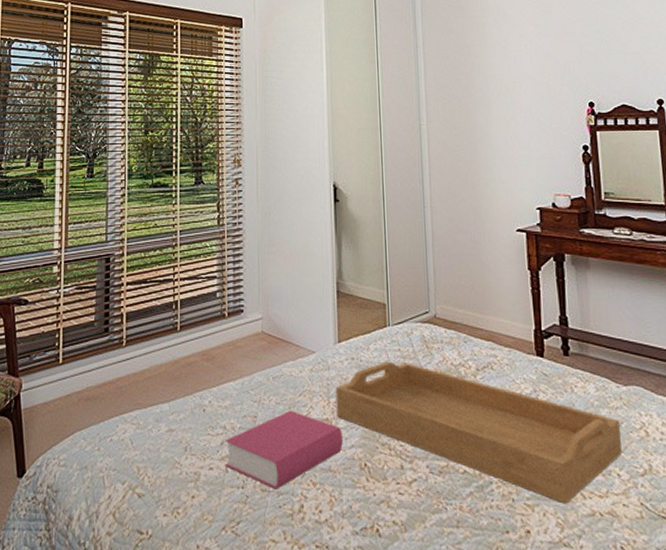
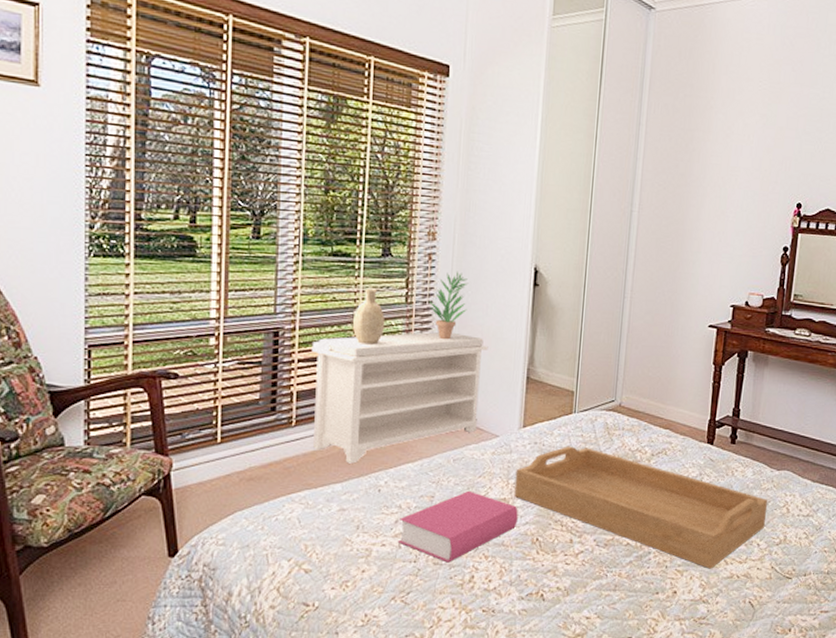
bench: none [138,250,297,383] -> present [311,332,489,464]
decorative vase: none [172,214,201,266] -> present [352,288,386,345]
potted plant: none [238,193,274,258] -> present [428,271,469,340]

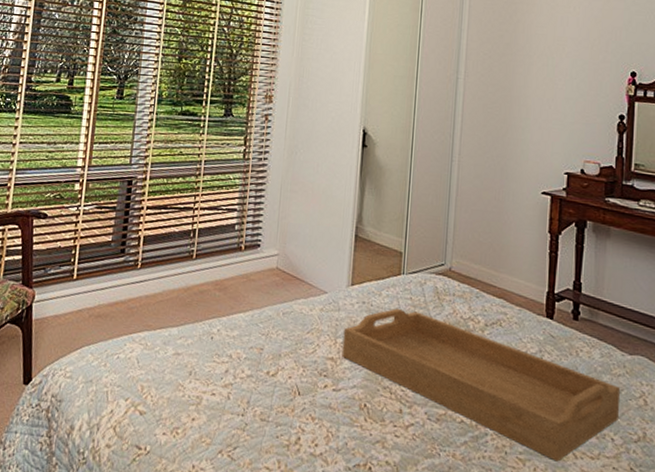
bench: present [311,332,489,464] -> none [155,187,319,309]
decorative vase: present [352,288,386,345] -> none [195,144,225,196]
book: present [397,490,518,563] -> none [227,346,346,420]
potted plant: present [428,271,469,340] -> none [263,131,301,195]

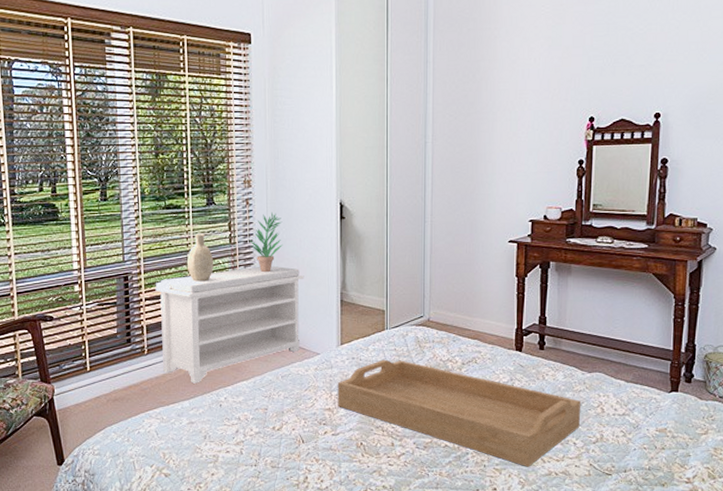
bench: none [155,187,319,309] -> present [155,265,304,384]
decorative vase: none [195,144,225,196] -> present [186,233,214,282]
potted plant: none [263,131,301,195] -> present [249,212,283,273]

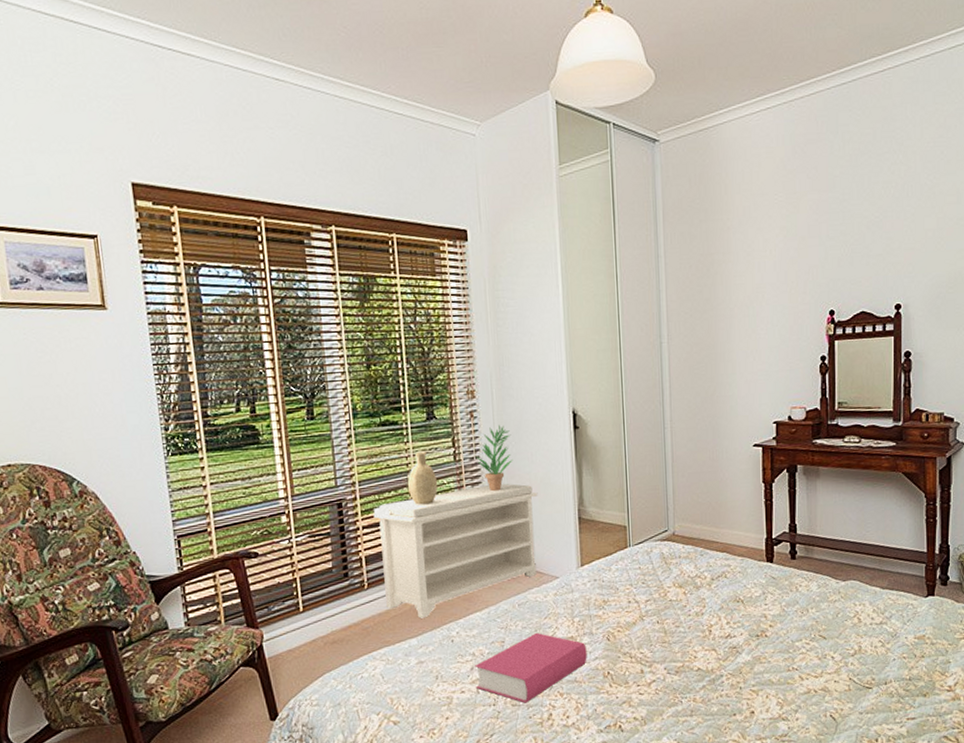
book: none [239,402,342,466] -> present [475,632,587,703]
serving tray: present [337,359,582,467] -> none [579,579,838,686]

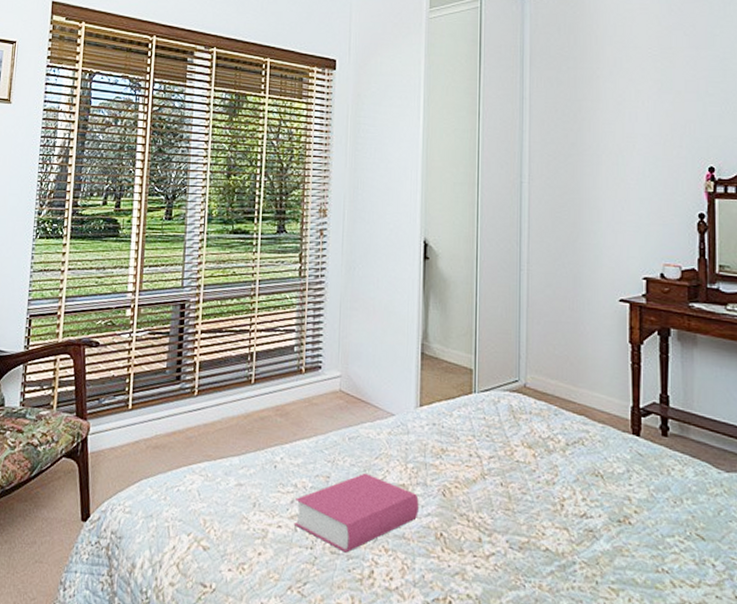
bench: present [373,483,538,619] -> none [213,305,381,437]
decorative vase: present [407,451,438,505] -> none [250,263,281,317]
potted plant: present [475,424,513,492] -> none [320,245,359,313]

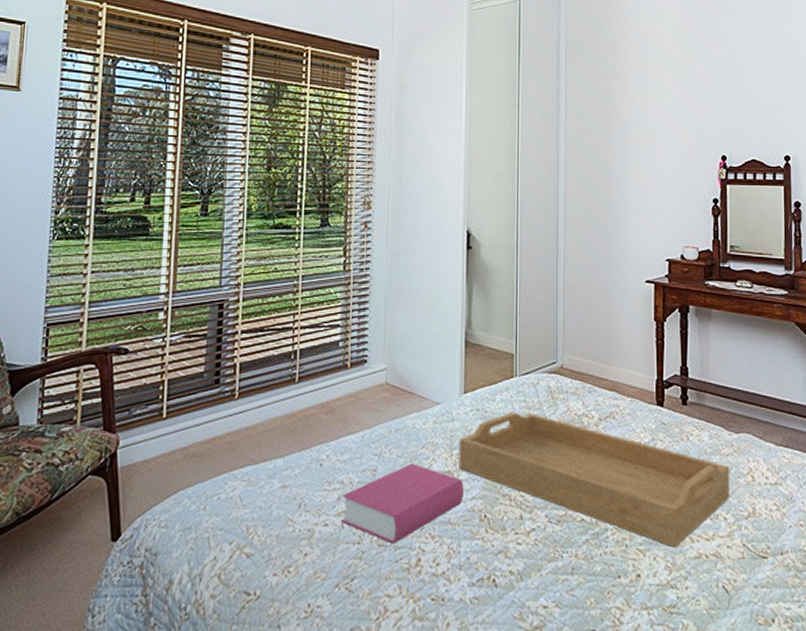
serving tray: none [413,429,720,591] -> present [458,412,730,548]

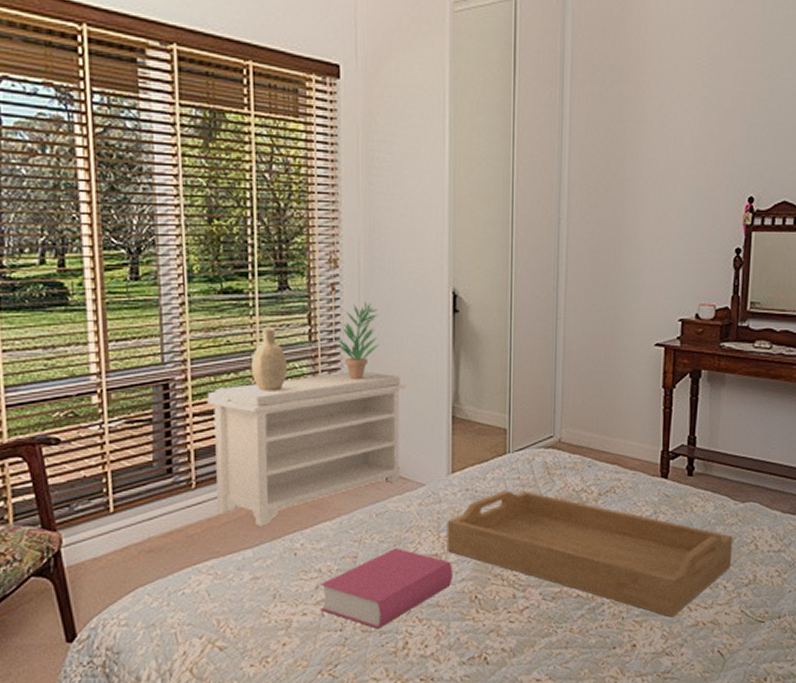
bench: none [254,298,426,437] -> present [207,371,407,526]
decorative vase: none [293,258,325,313] -> present [250,327,288,391]
potted plant: none [365,237,404,306] -> present [335,301,380,381]

